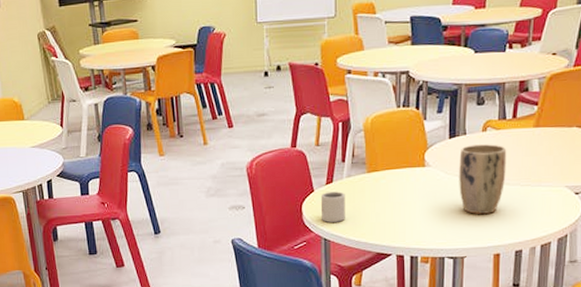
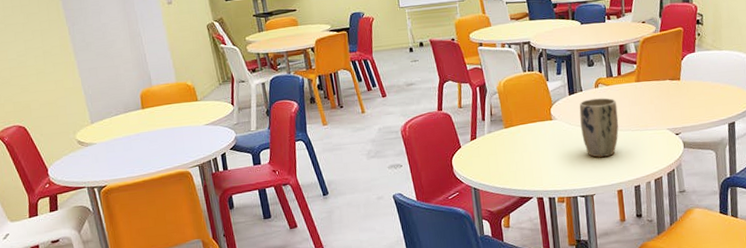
cup: present [320,191,345,223] -> none [467,146,490,174]

